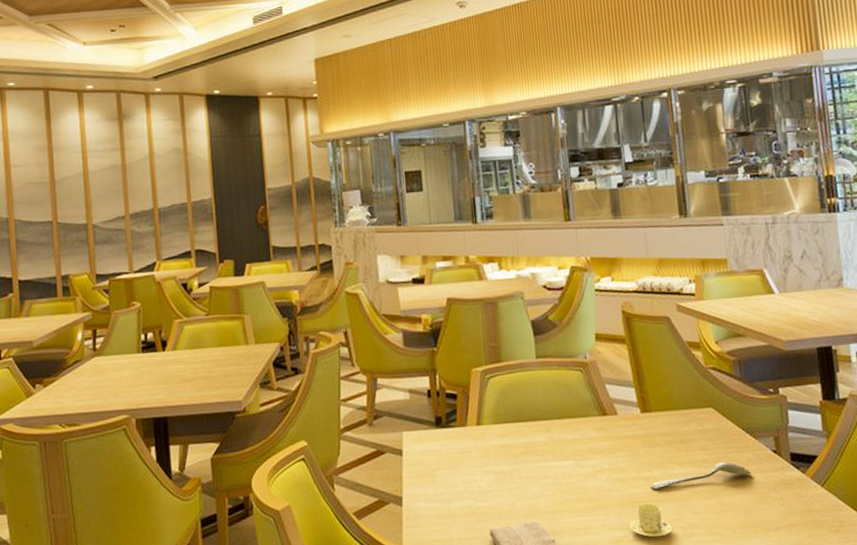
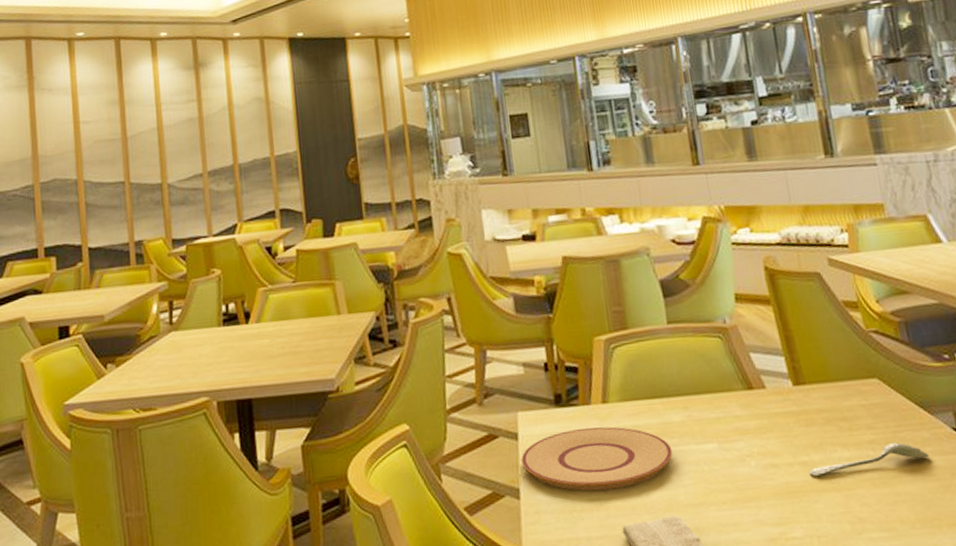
plate: none [405,445,536,500] -> present [521,426,673,491]
cup and saucer: present [629,503,673,537] -> none [786,493,839,534]

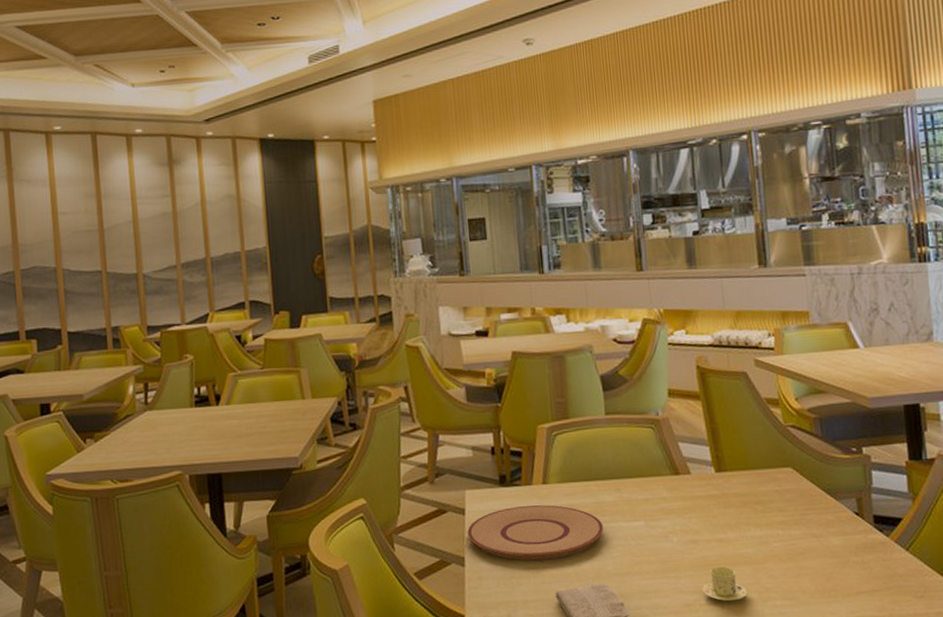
cup and saucer: none [786,493,839,534] -> present [702,566,747,601]
spoon: present [809,442,929,477] -> none [725,524,832,552]

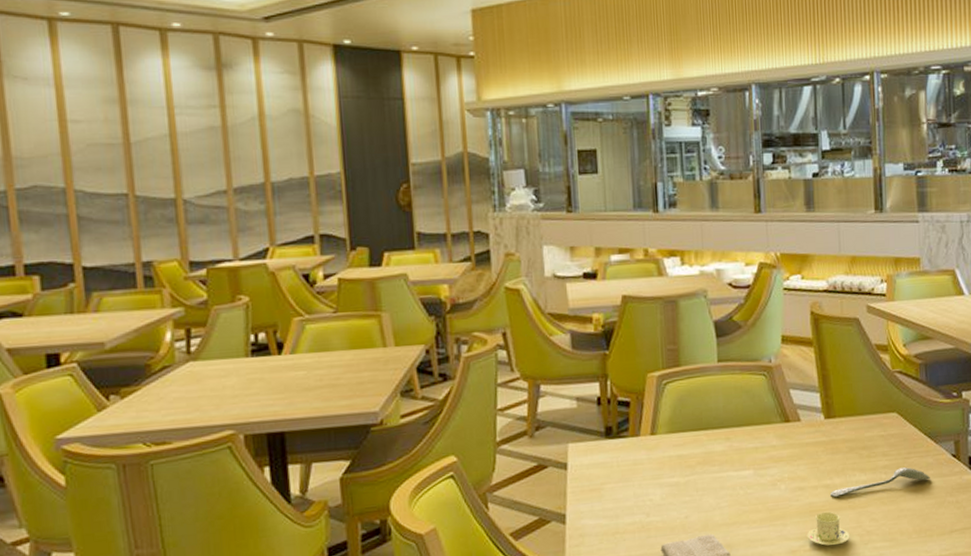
plate: present [467,505,604,561] -> none [569,456,713,515]
spoon: none [725,524,832,552] -> present [830,467,930,498]

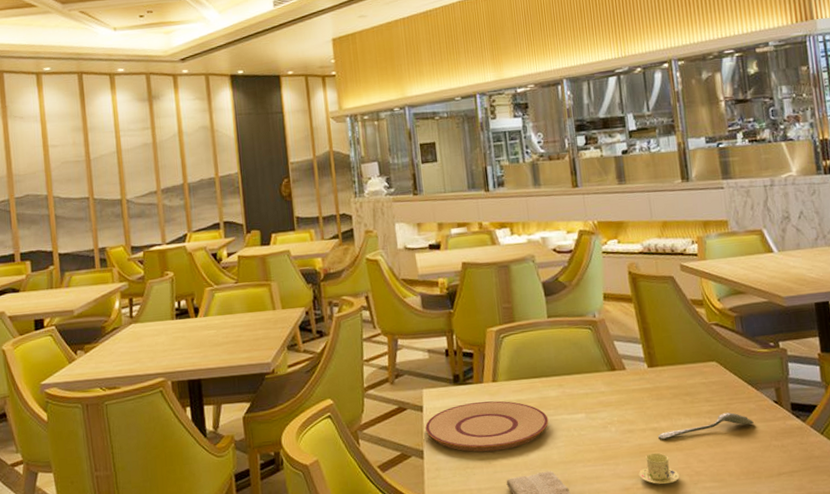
plate: none [569,456,713,515] -> present [425,401,549,452]

